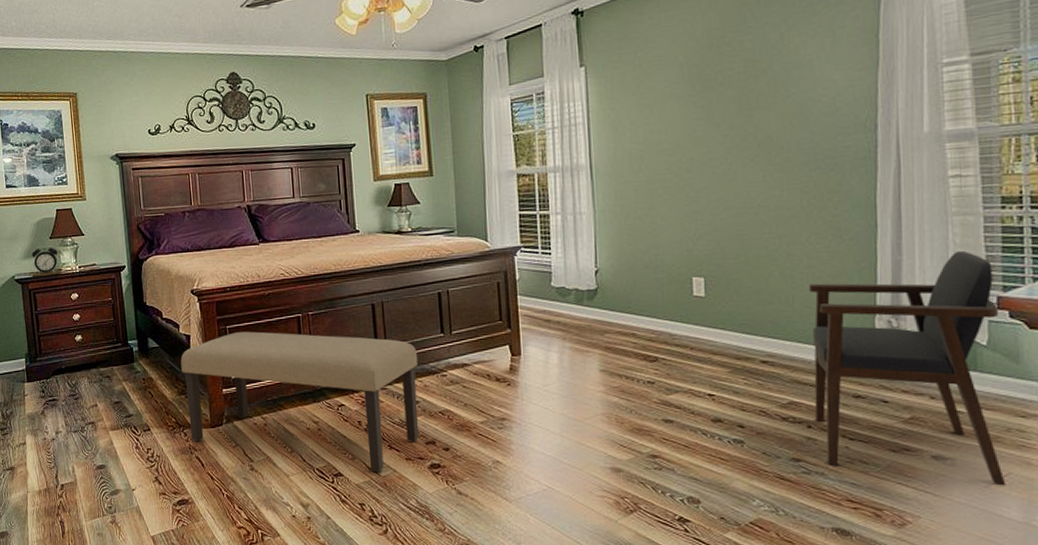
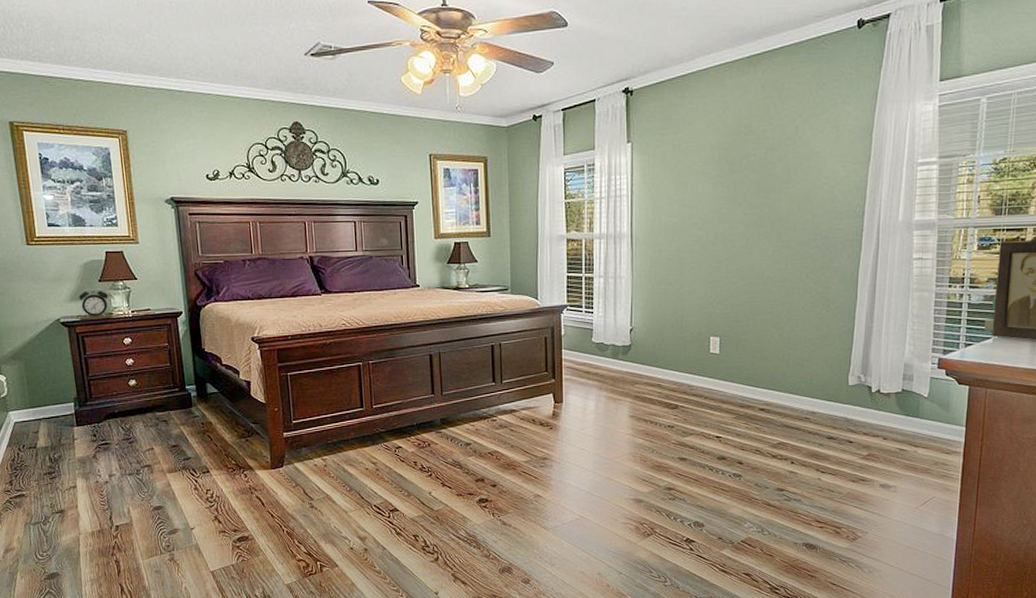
bench: present [180,331,419,473] -> none [241,378,471,507]
armchair: present [809,250,1006,486] -> none [797,320,939,507]

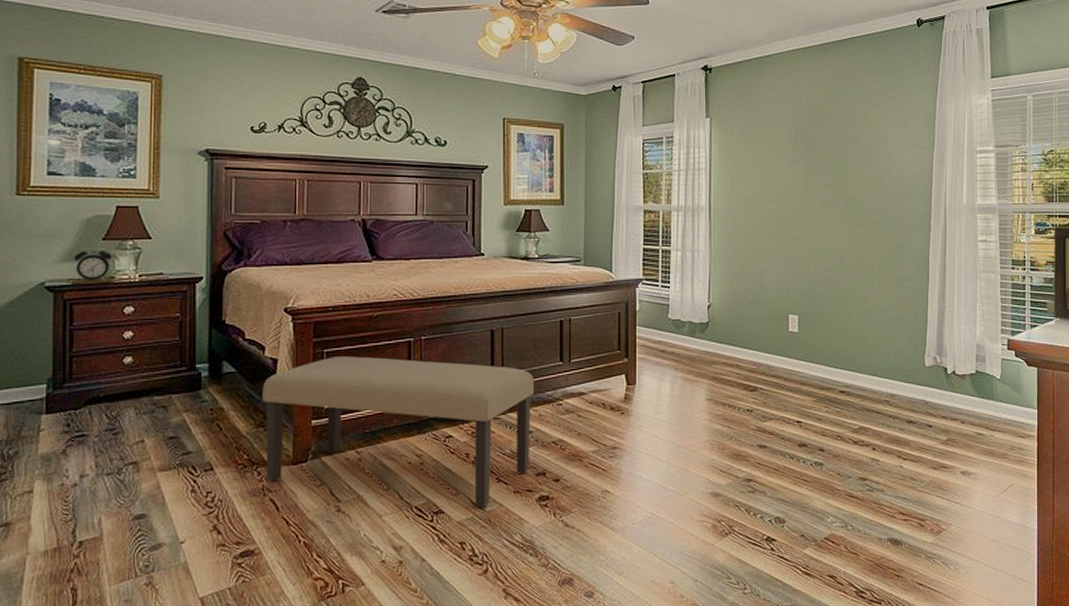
bench: none [241,378,471,507] -> present [262,356,535,508]

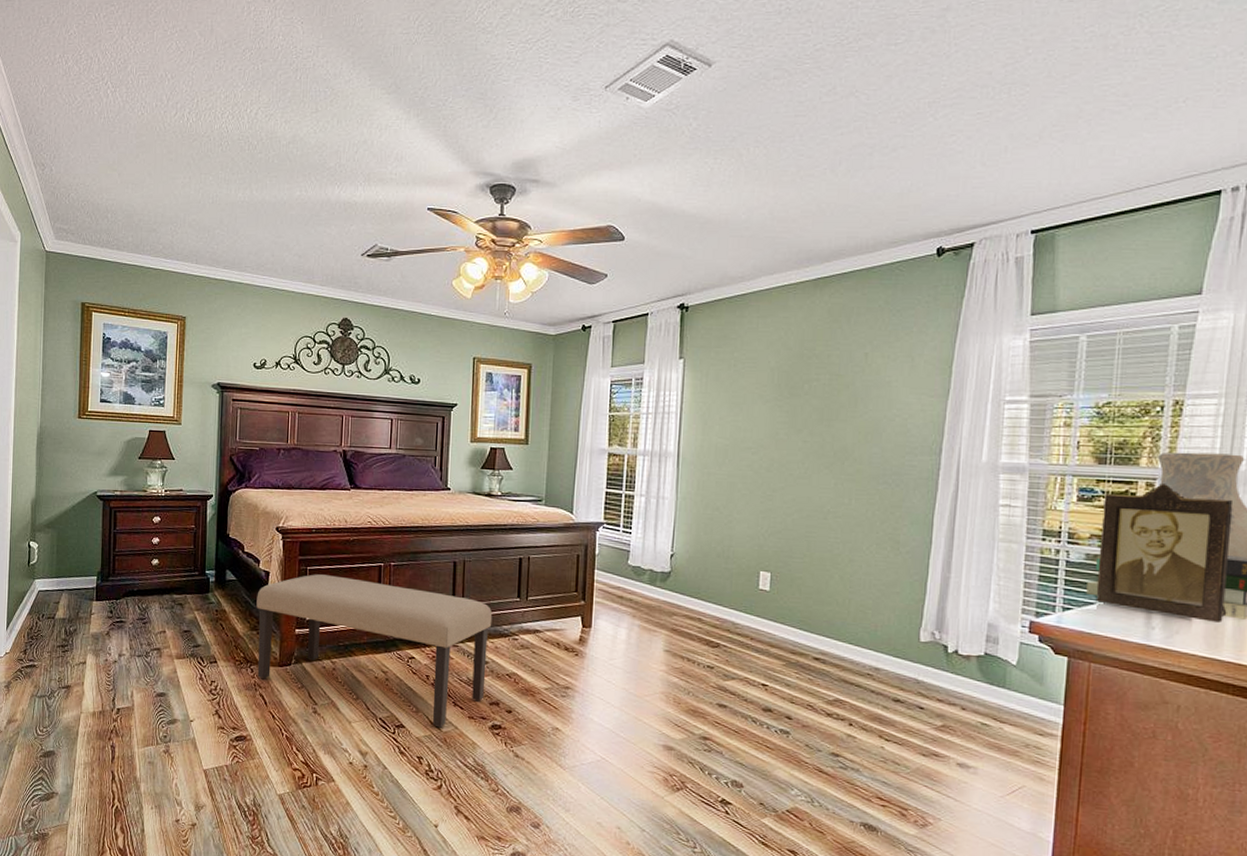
alarm clock: present [72,248,115,285] -> none [116,465,147,496]

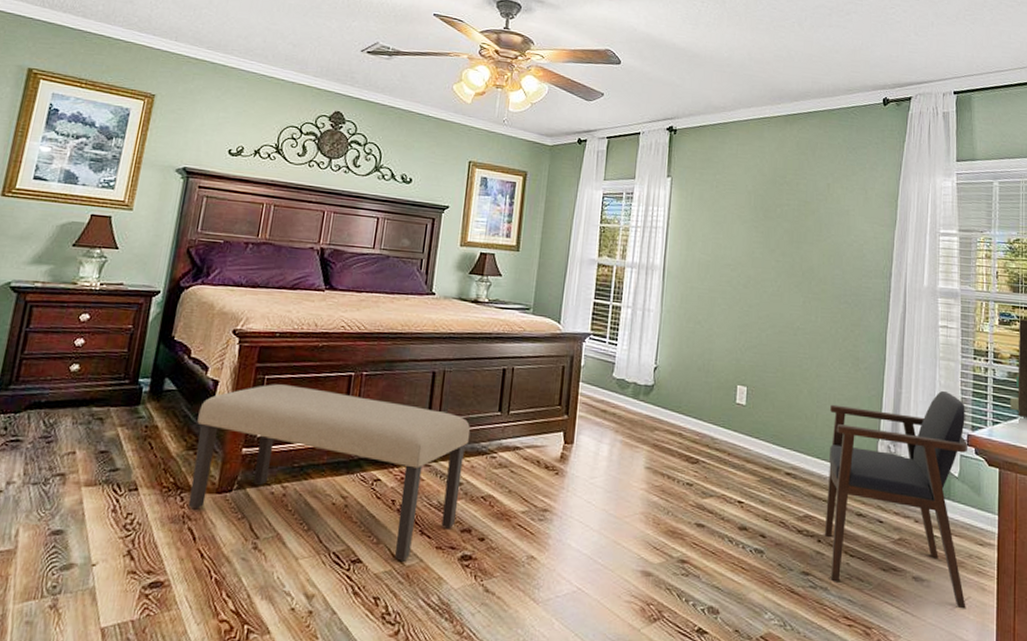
armchair: none [856,574,1031,798] -> present [824,390,968,609]

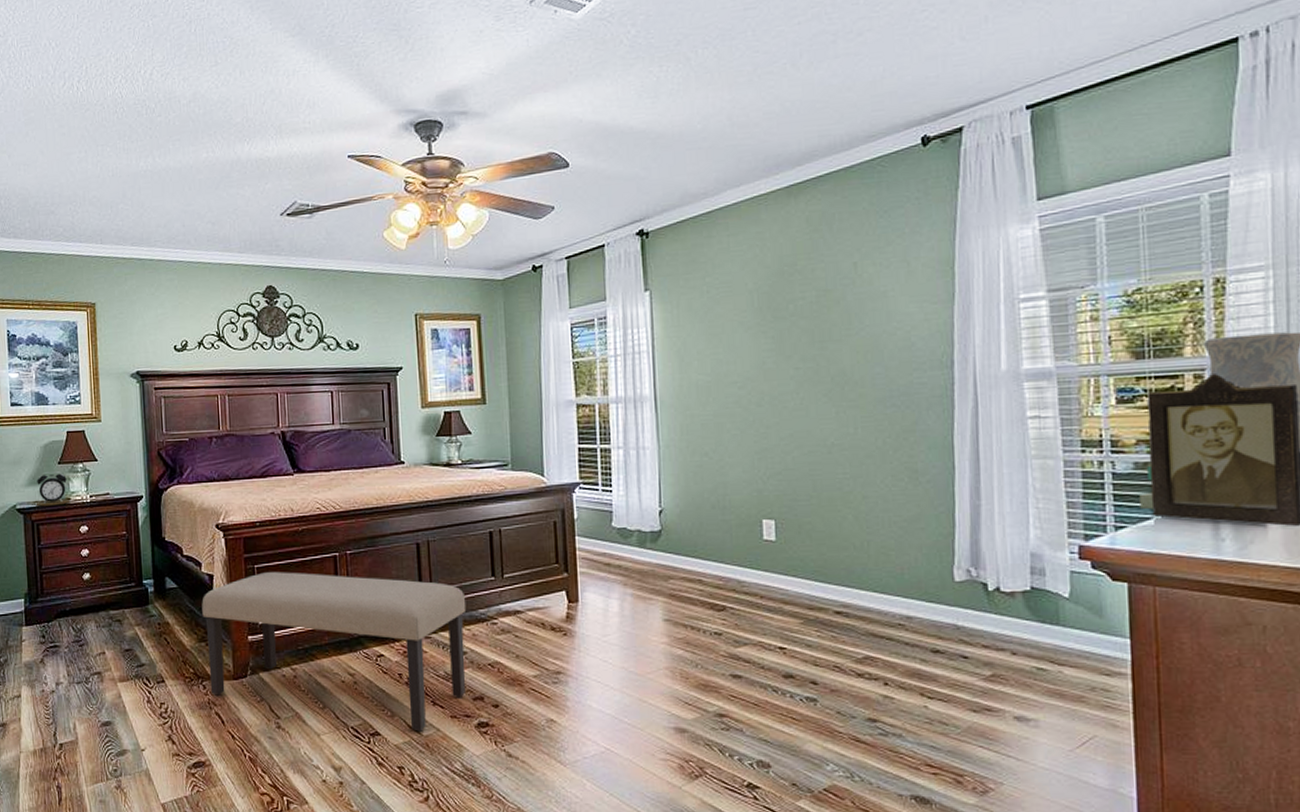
alarm clock: none [36,252,79,289] -> present [37,471,71,506]
armchair: present [824,390,968,609] -> none [885,496,1091,750]

